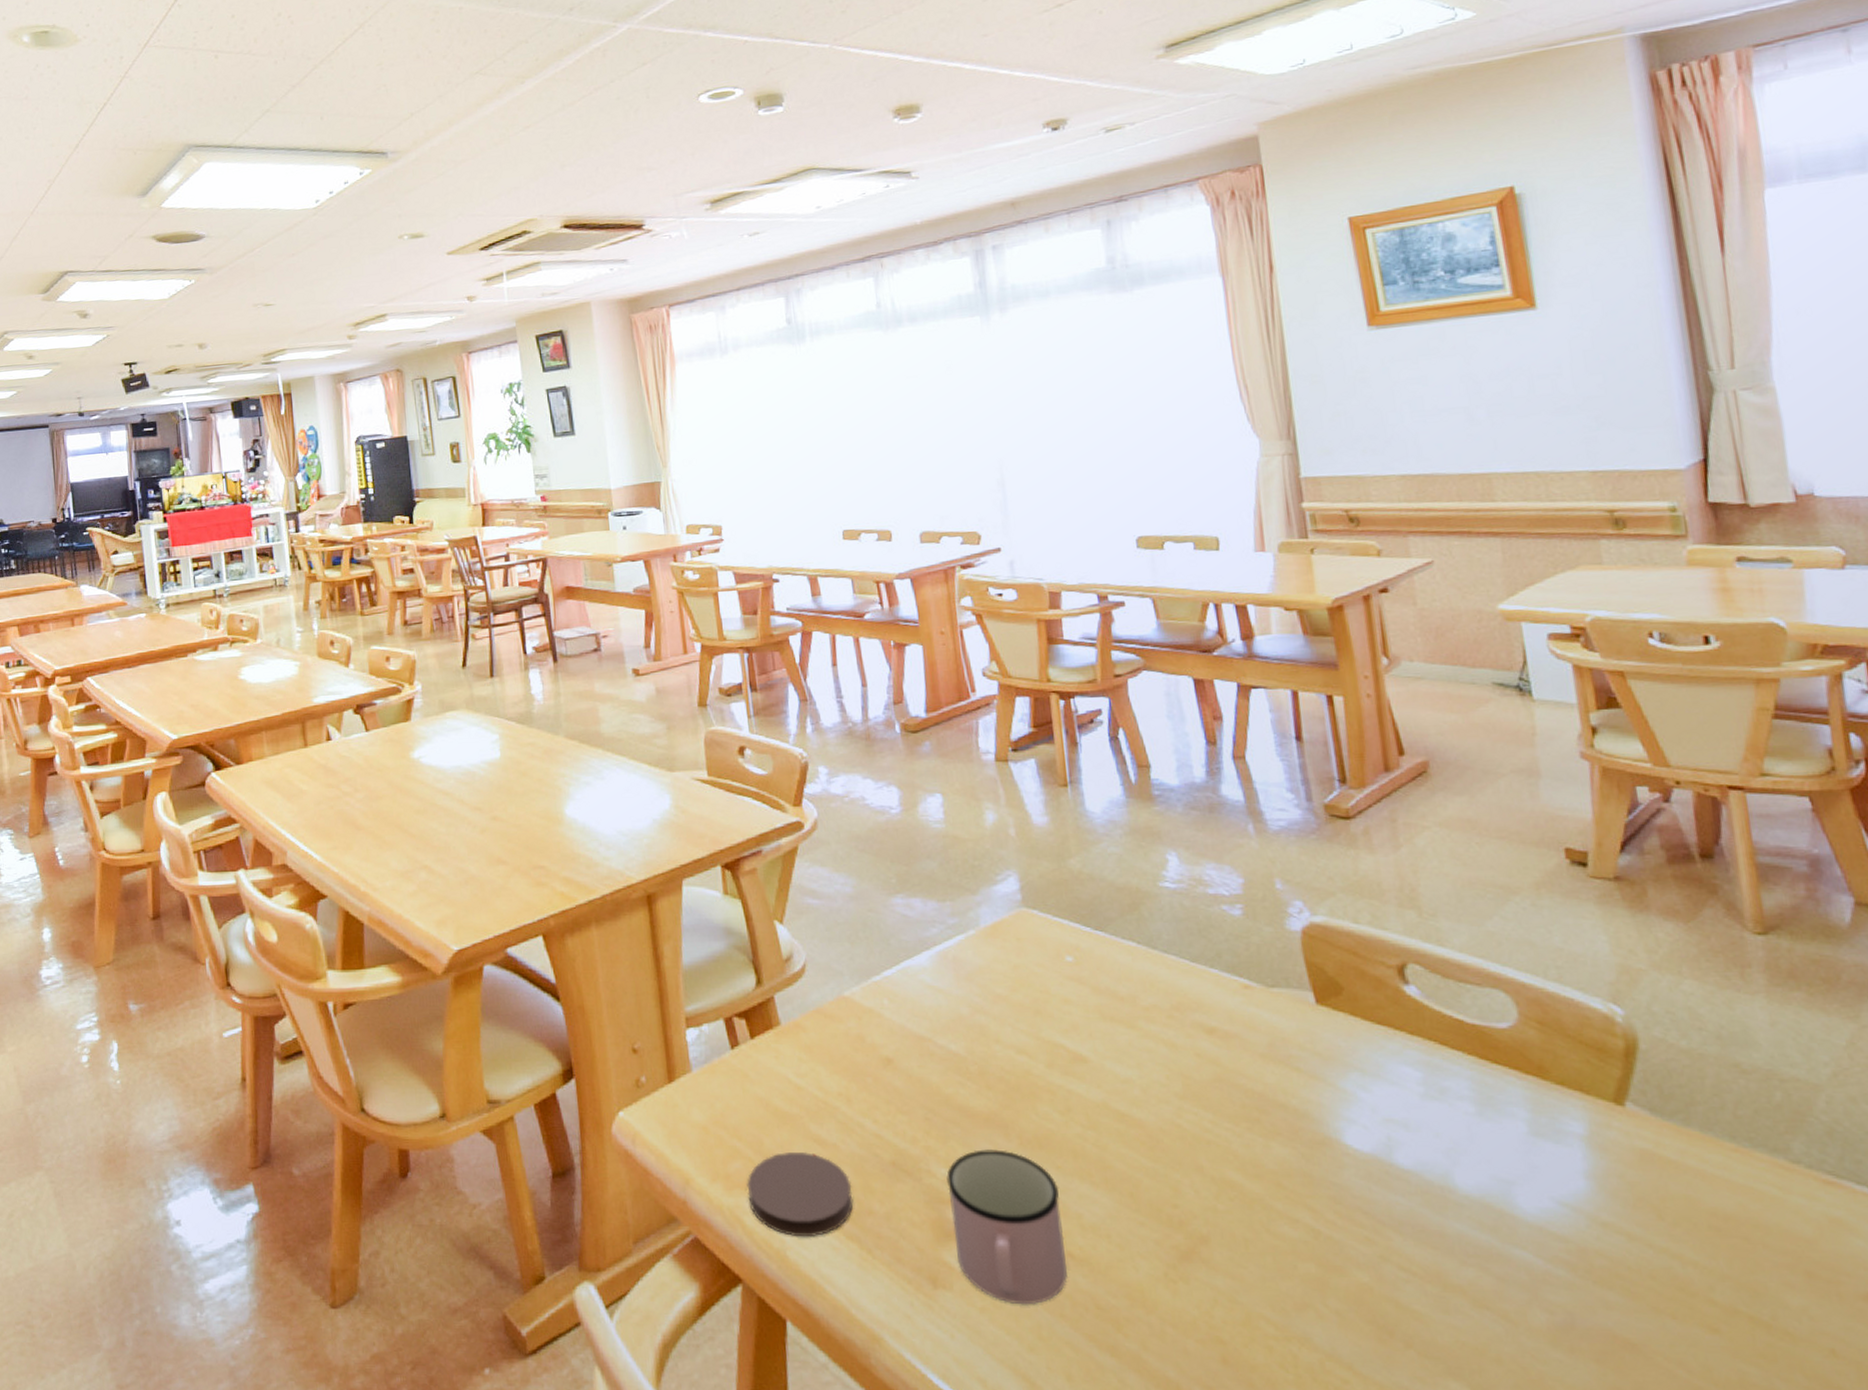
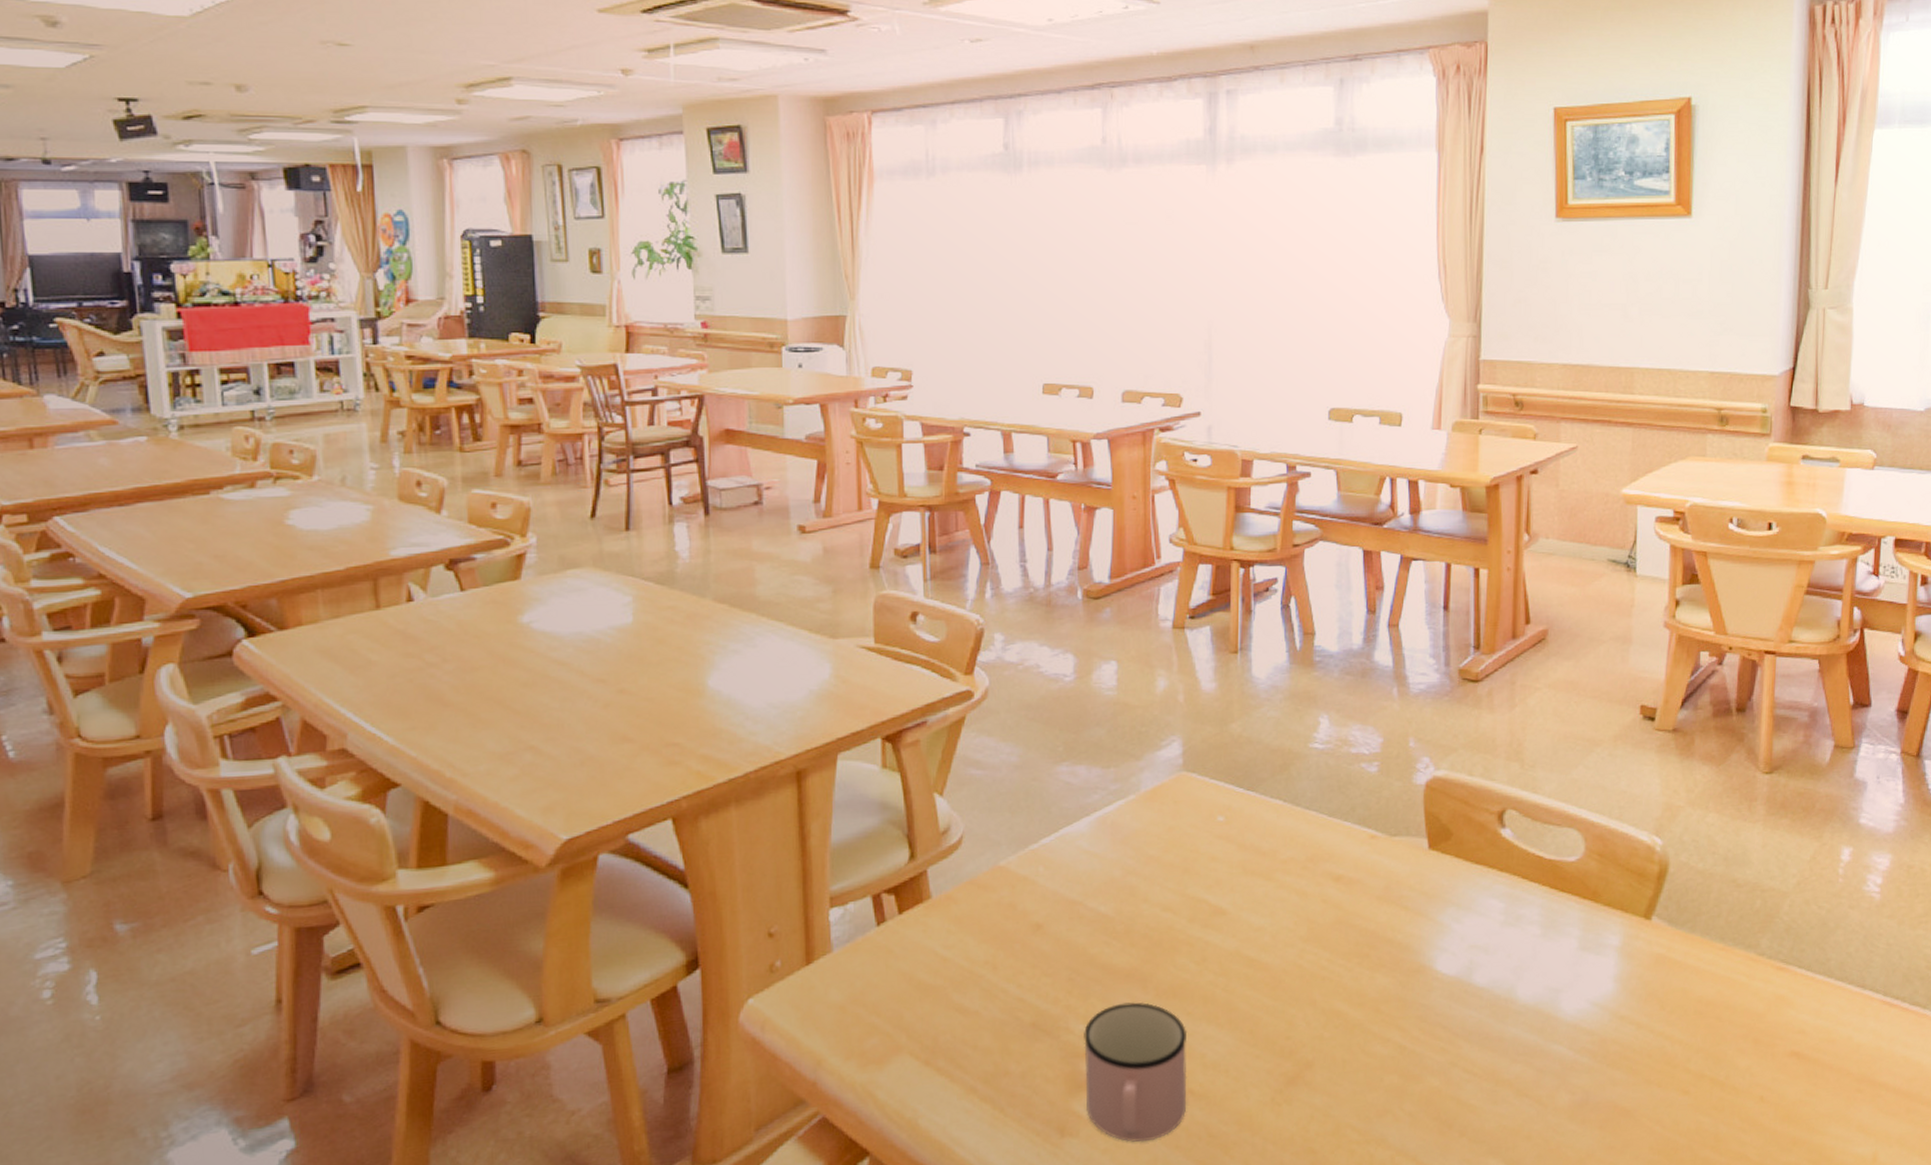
coaster: present [747,1152,854,1238] -> none [882,1022,990,1104]

